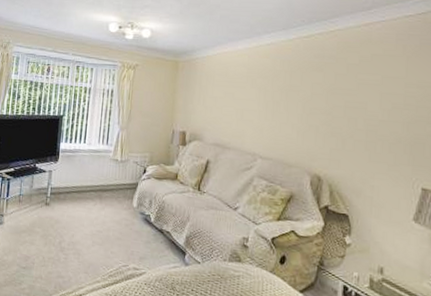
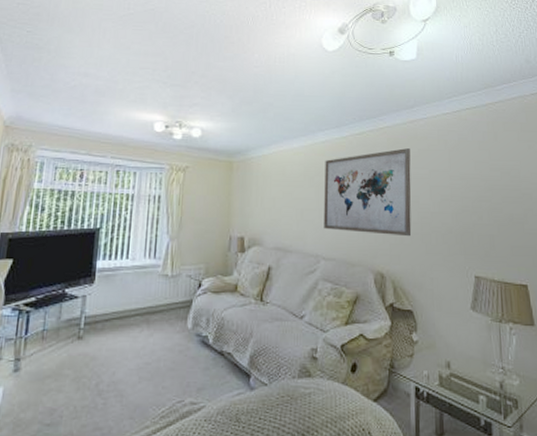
wall art: none [263,53,362,143] -> present [324,148,412,237]

